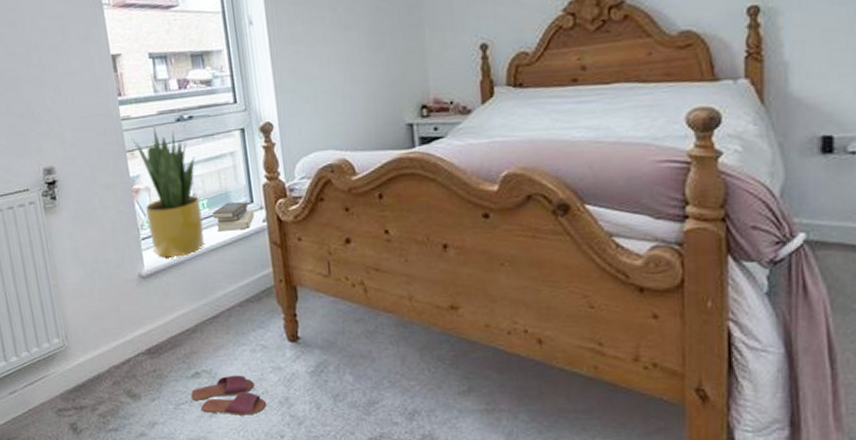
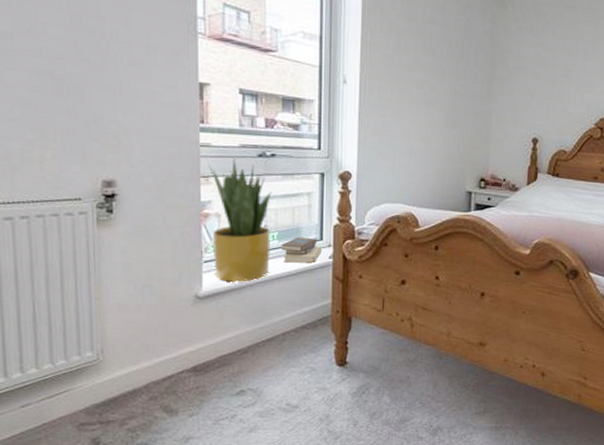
slippers: present [190,375,267,415] -> none [232,394,308,431]

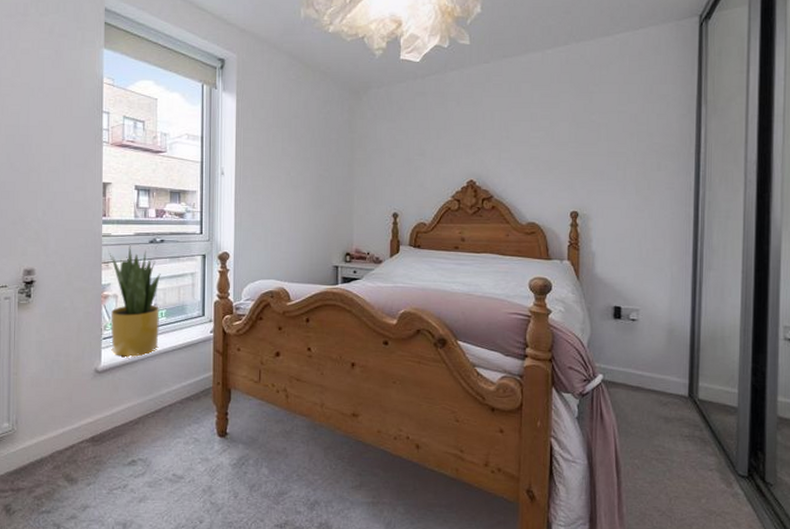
books: present [281,236,323,263] -> none [168,313,205,338]

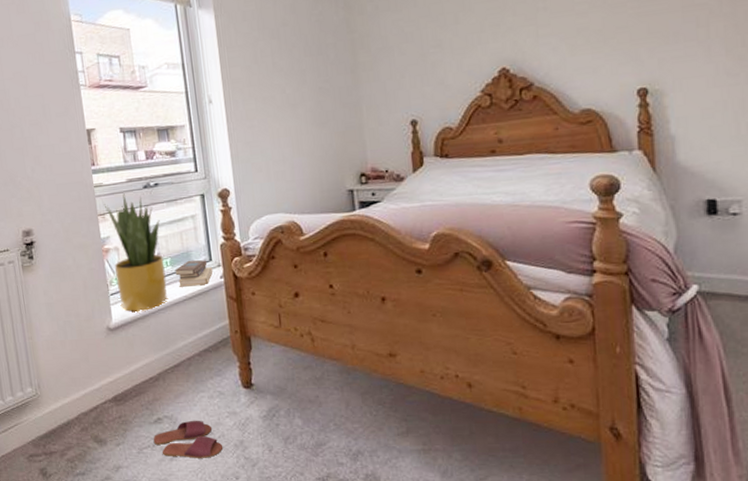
slippers: none [124,464,192,502] -> present [153,420,223,458]
books: none [168,313,205,338] -> present [175,260,214,287]

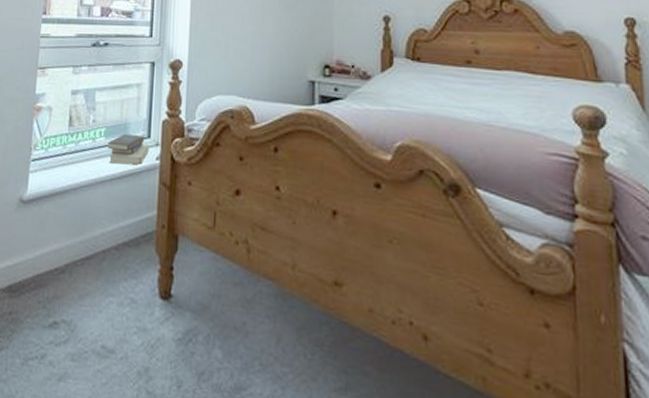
planter: present [103,193,167,312] -> none [41,48,103,185]
slippers: present [153,420,223,458] -> none [43,330,124,385]

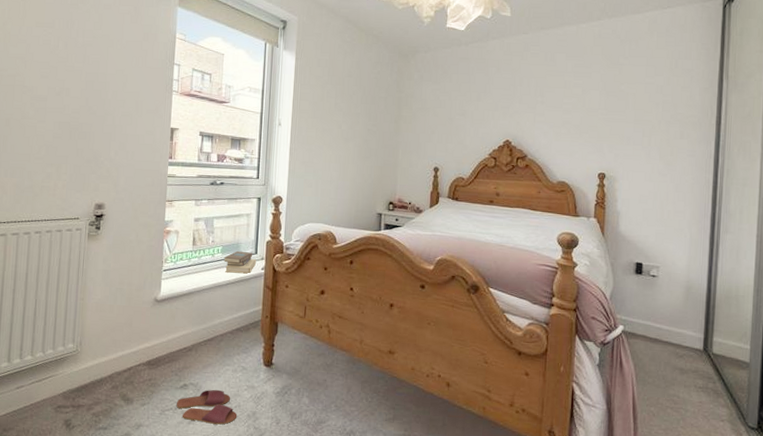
slippers: none [43,330,124,385] -> present [176,389,238,425]

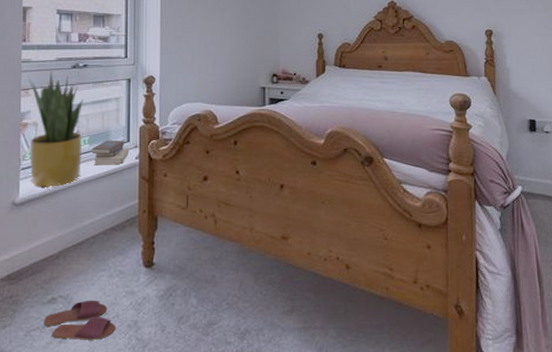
planter: none [171,186,219,288] -> present [28,71,84,187]

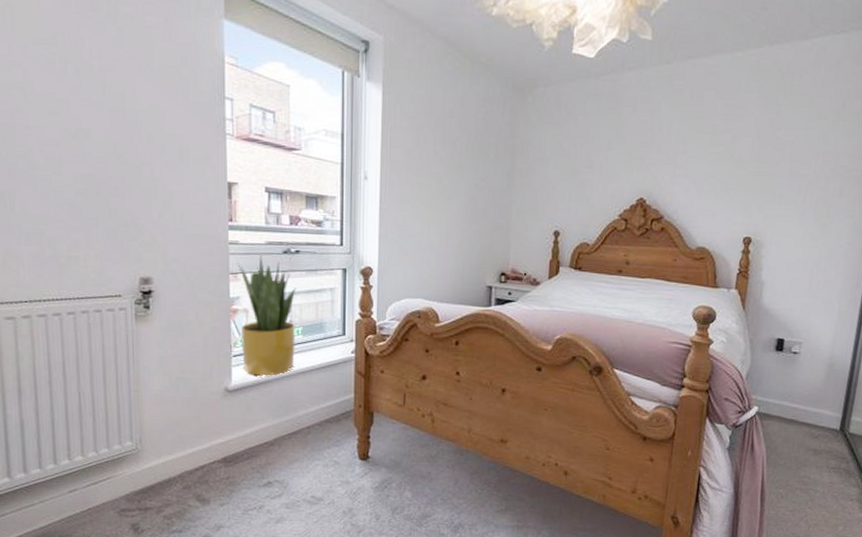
slippers: present [43,300,116,340] -> none [260,486,332,523]
books: present [92,140,130,165] -> none [305,331,345,358]

